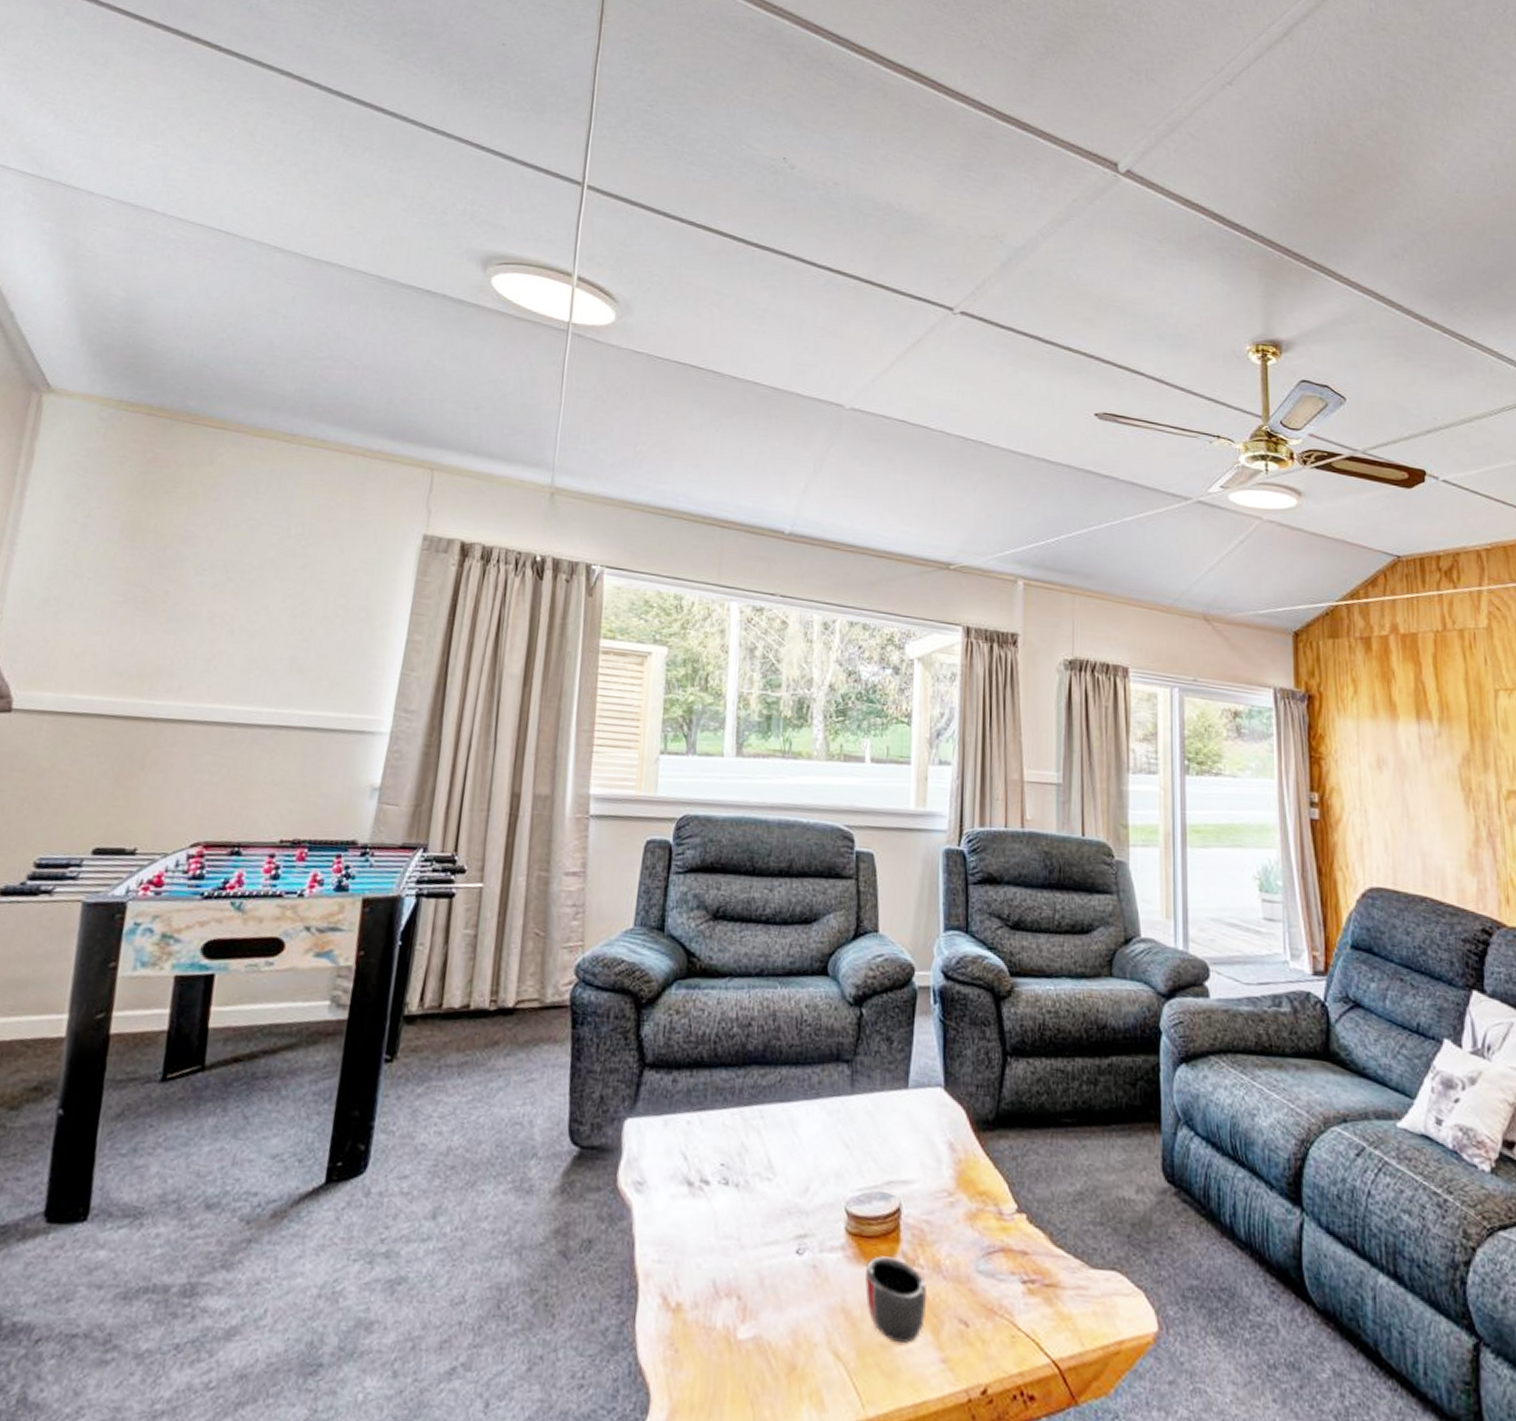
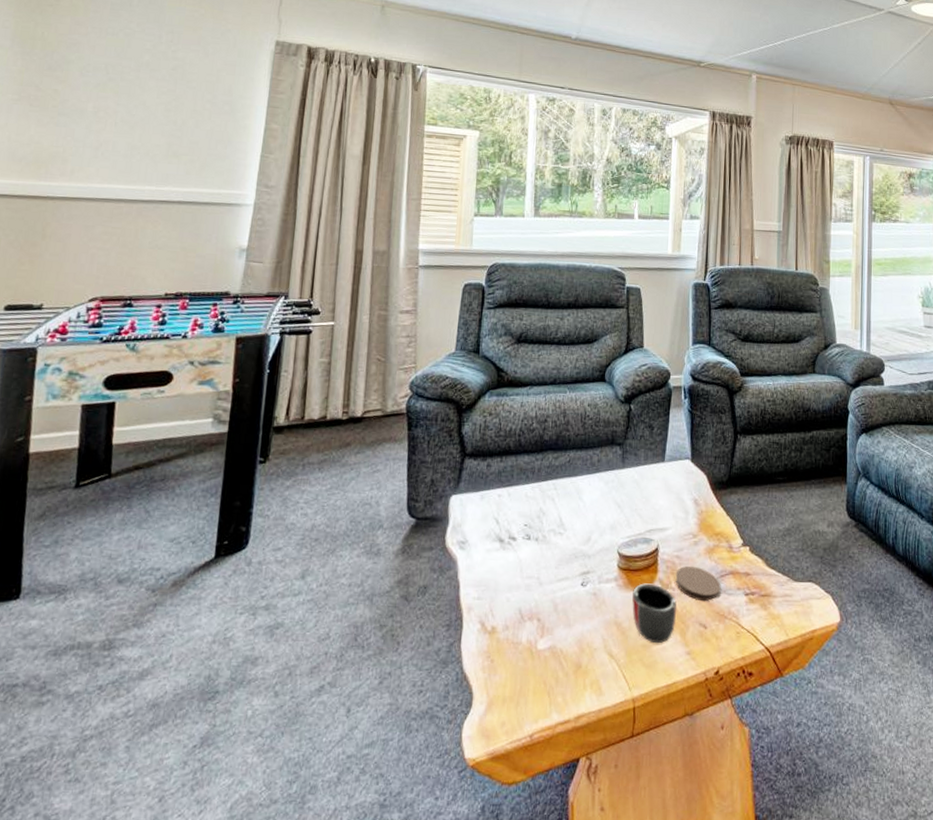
coaster: none [924,1235,988,1289] -> present [675,565,721,602]

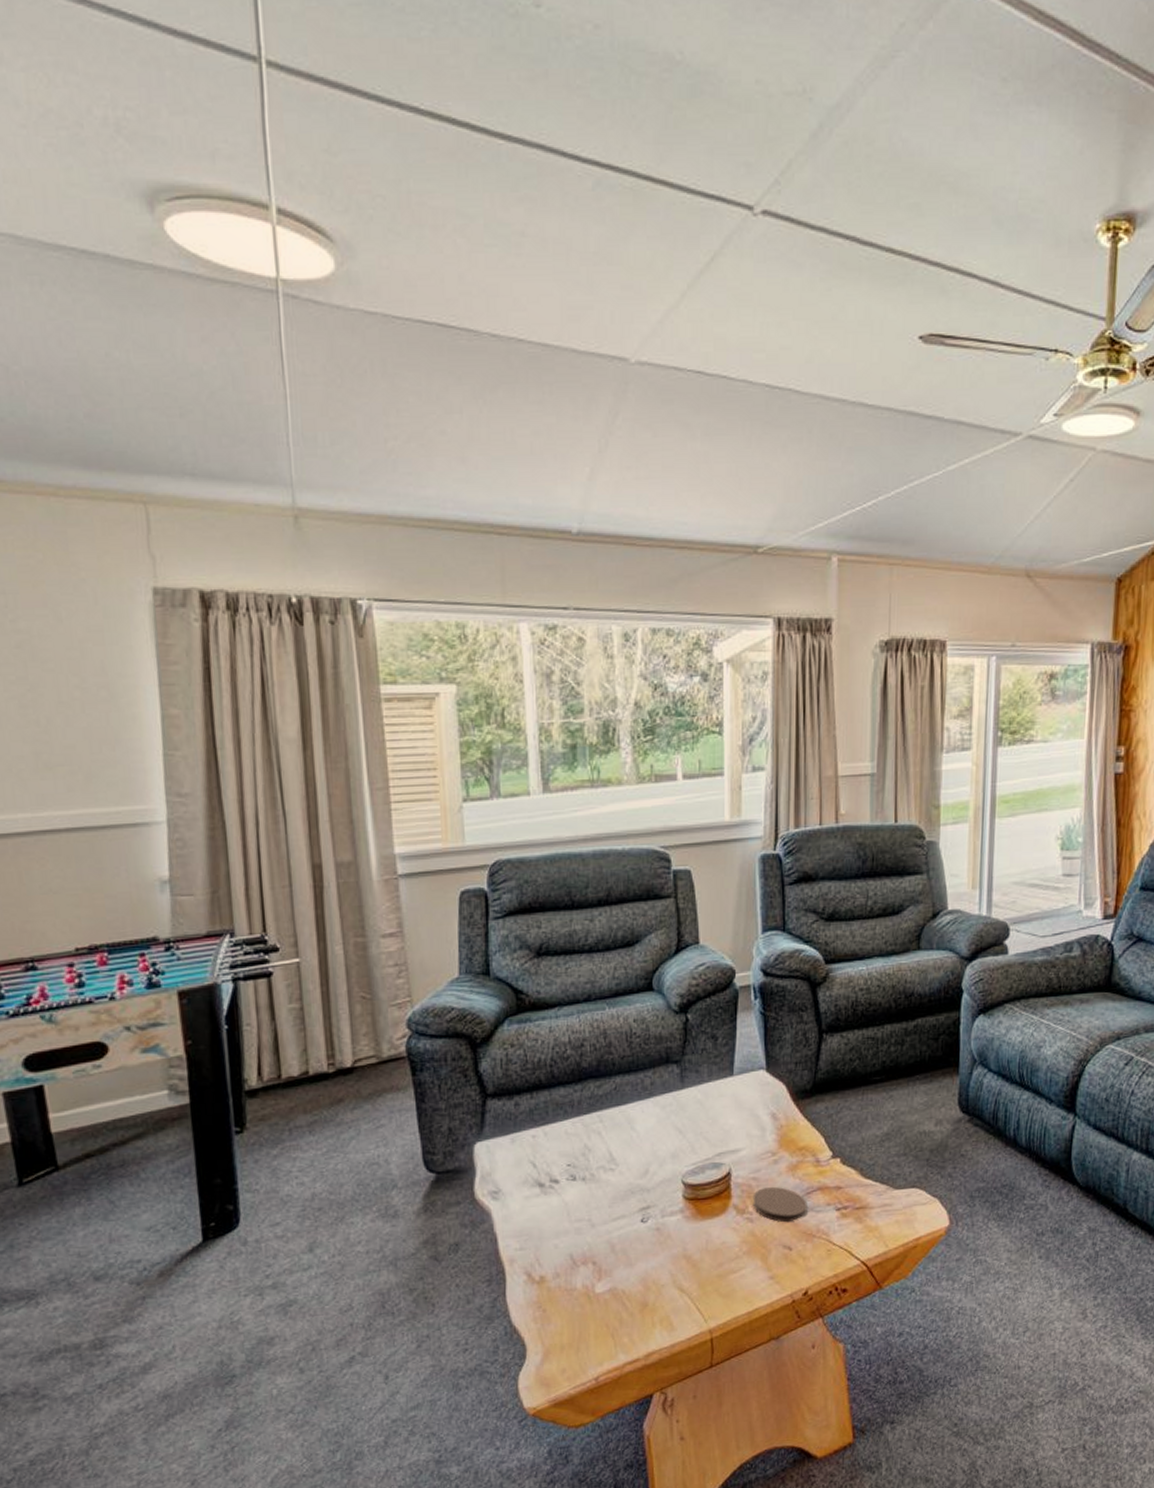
mug: present [632,583,677,644] -> none [703,1210,756,1272]

